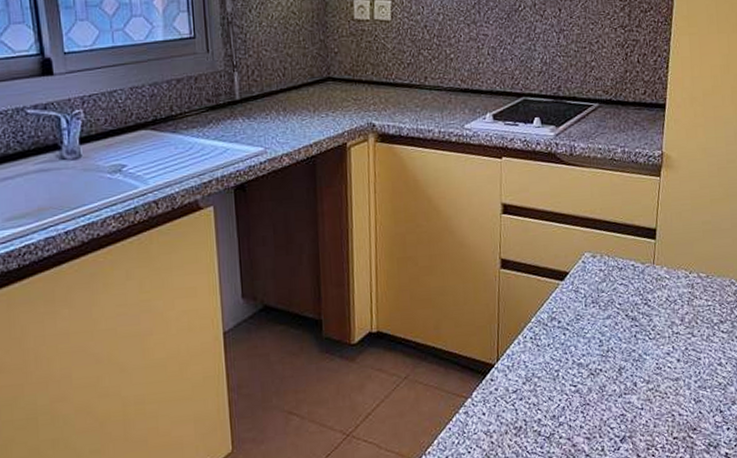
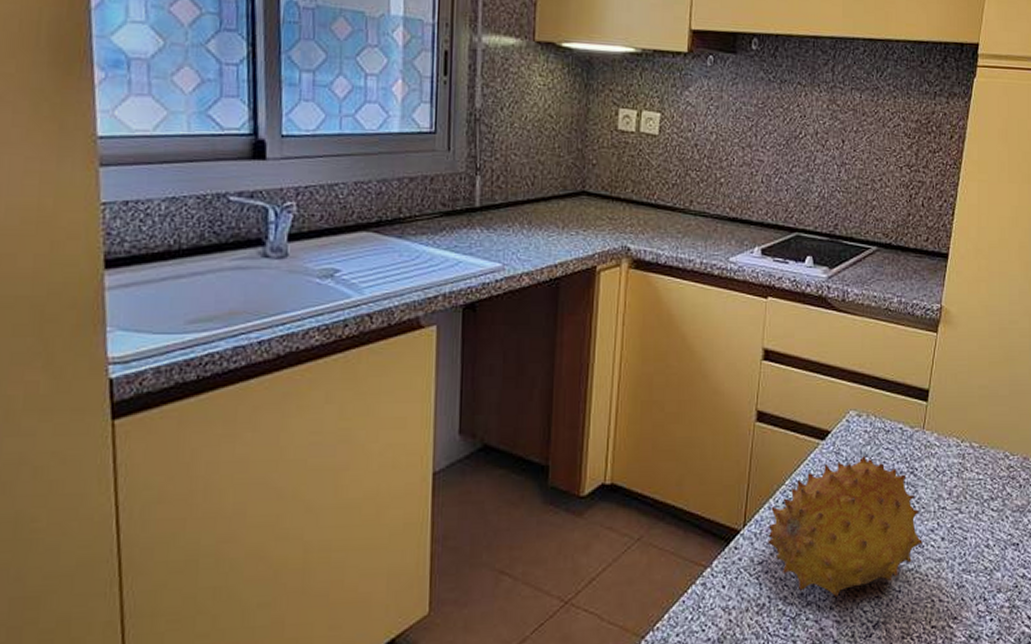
fruit: none [519,292,660,417] -> present [767,456,923,597]

